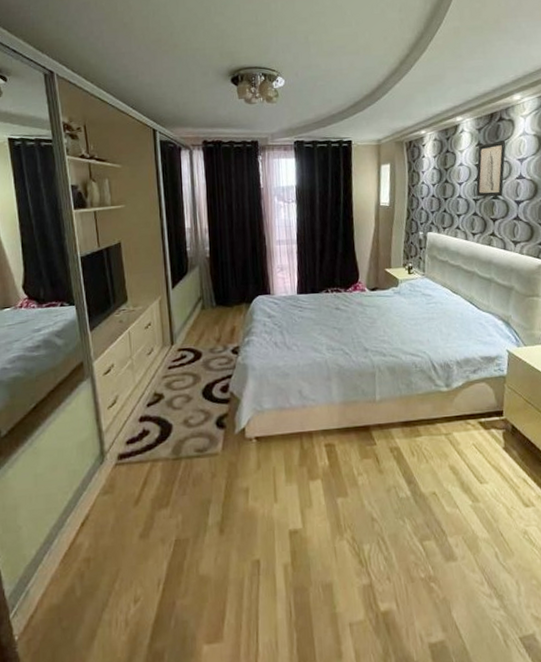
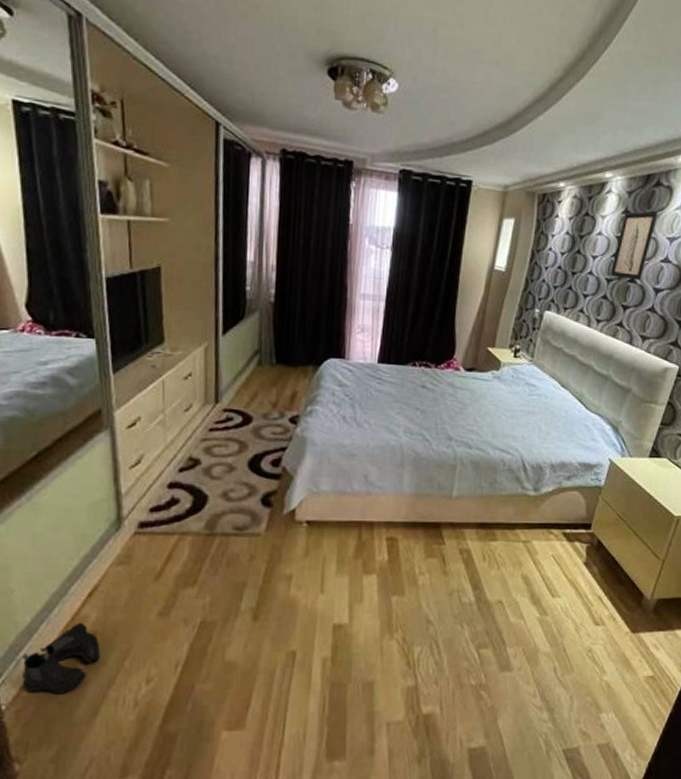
boots: none [29,550,94,621] -> present [21,622,100,695]

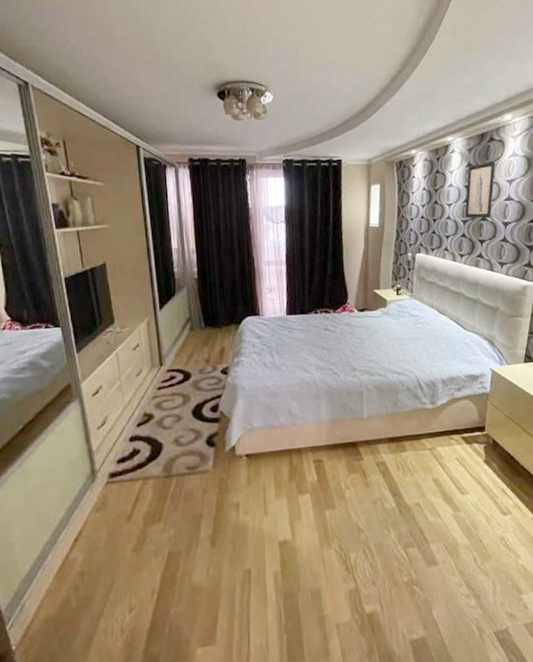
boots: present [21,622,100,695] -> none [25,565,89,631]

